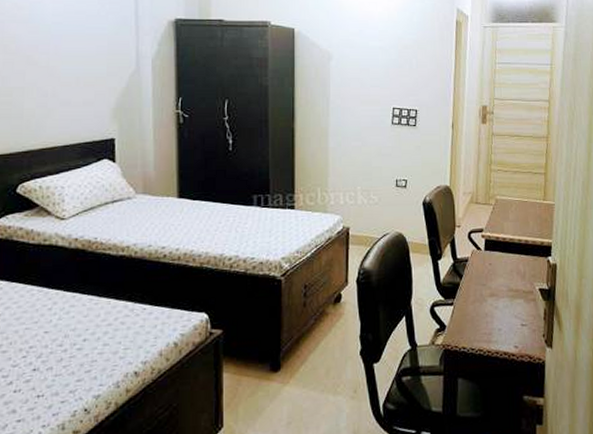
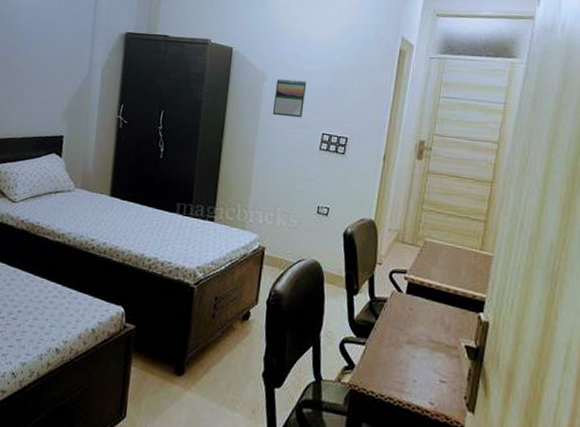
calendar: none [342,57,373,95] -> present [272,78,307,118]

